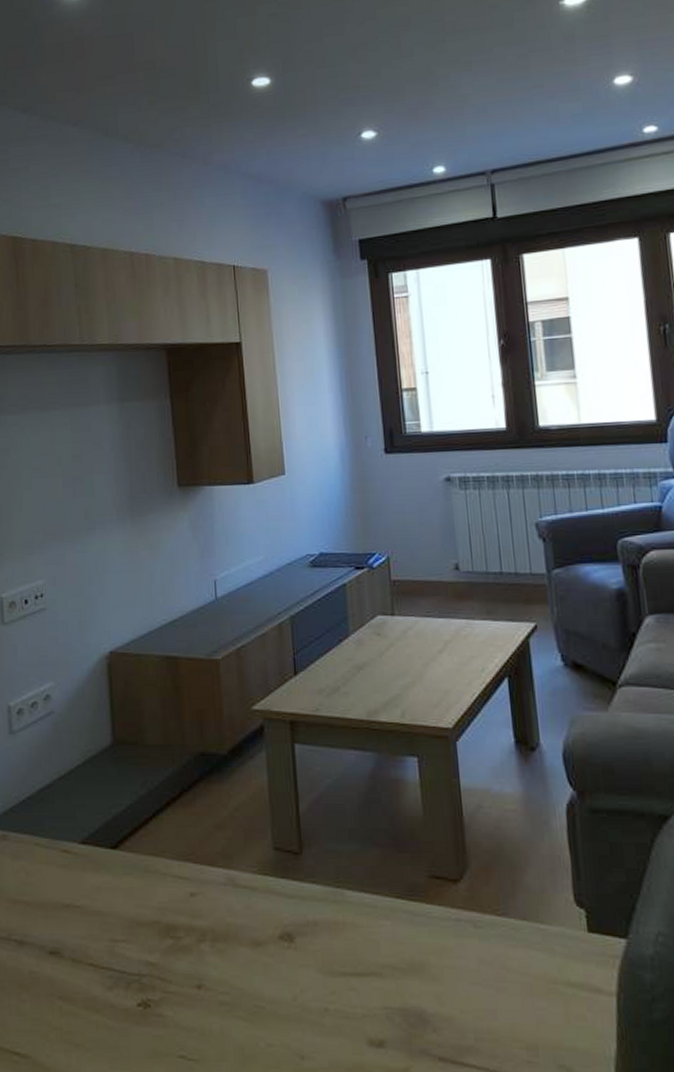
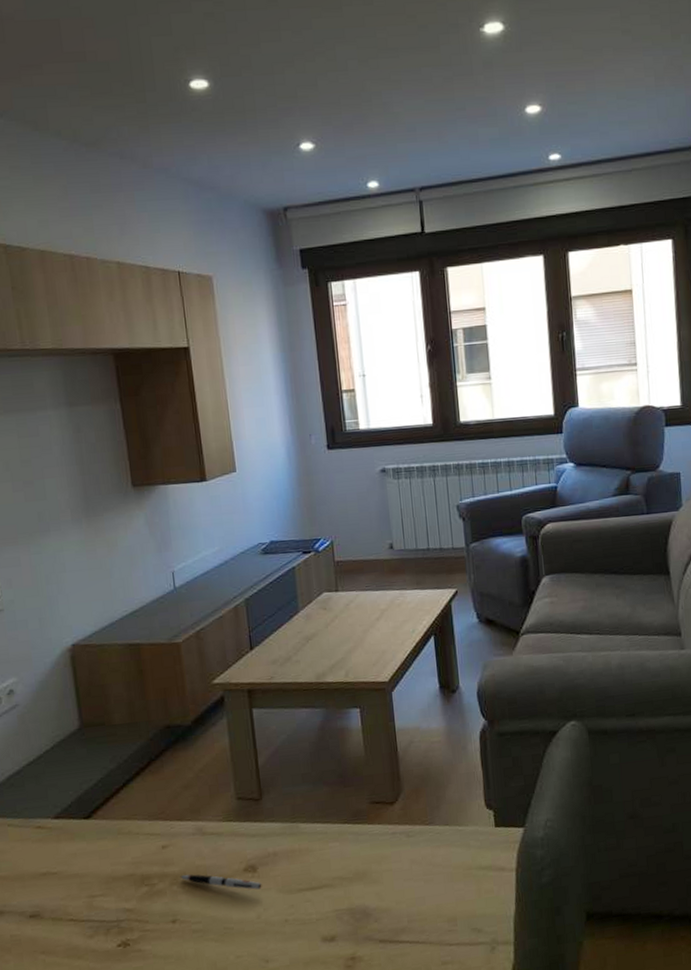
pen: none [208,931,299,964] -> present [180,874,262,890]

